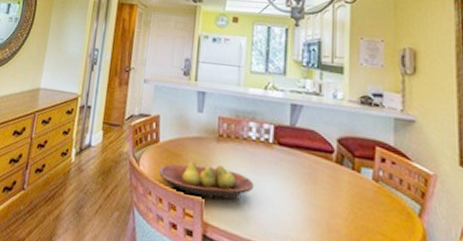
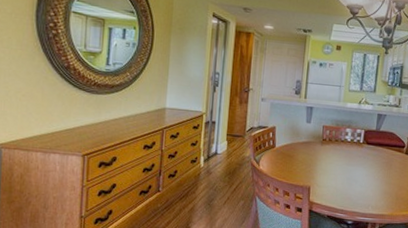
fruit bowl: present [159,161,255,201] -> none [276,160,348,186]

